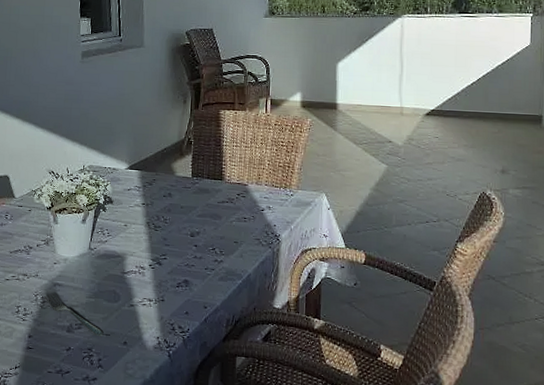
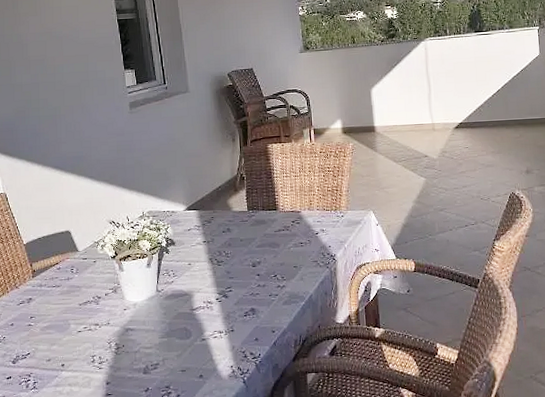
fork: present [44,293,104,336] -> none [118,339,179,373]

